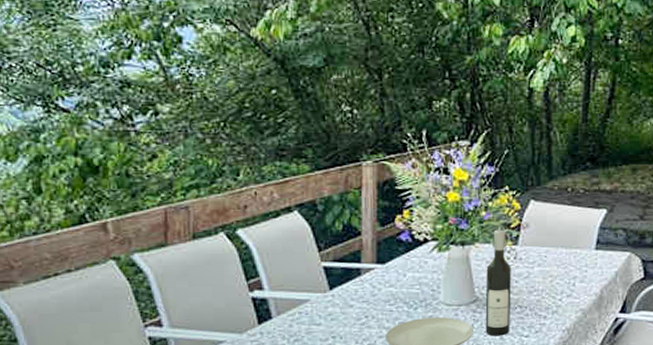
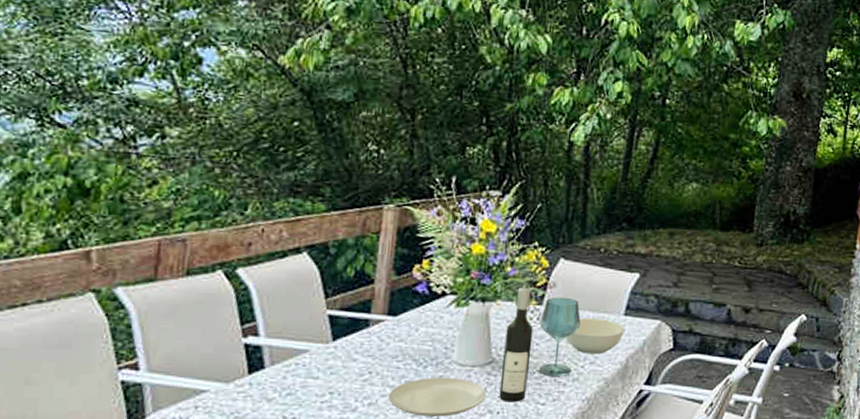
wine glass: none [517,236,556,310] -> present [539,297,581,376]
bowl: none [541,254,597,288] -> present [565,318,625,355]

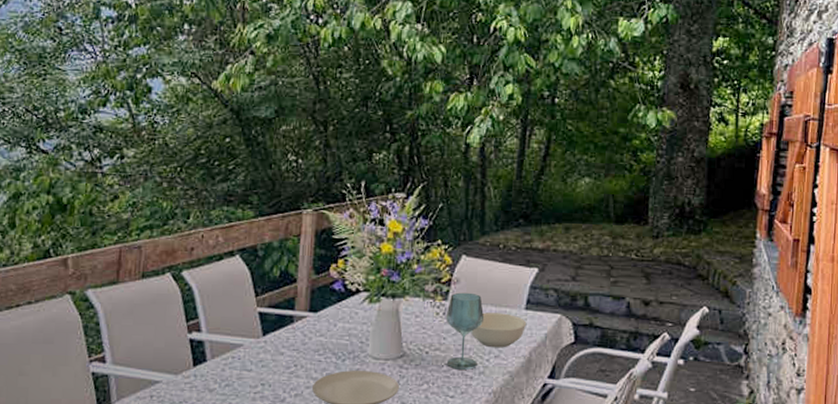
bottle: present [499,287,534,402] -> none [411,283,440,395]

